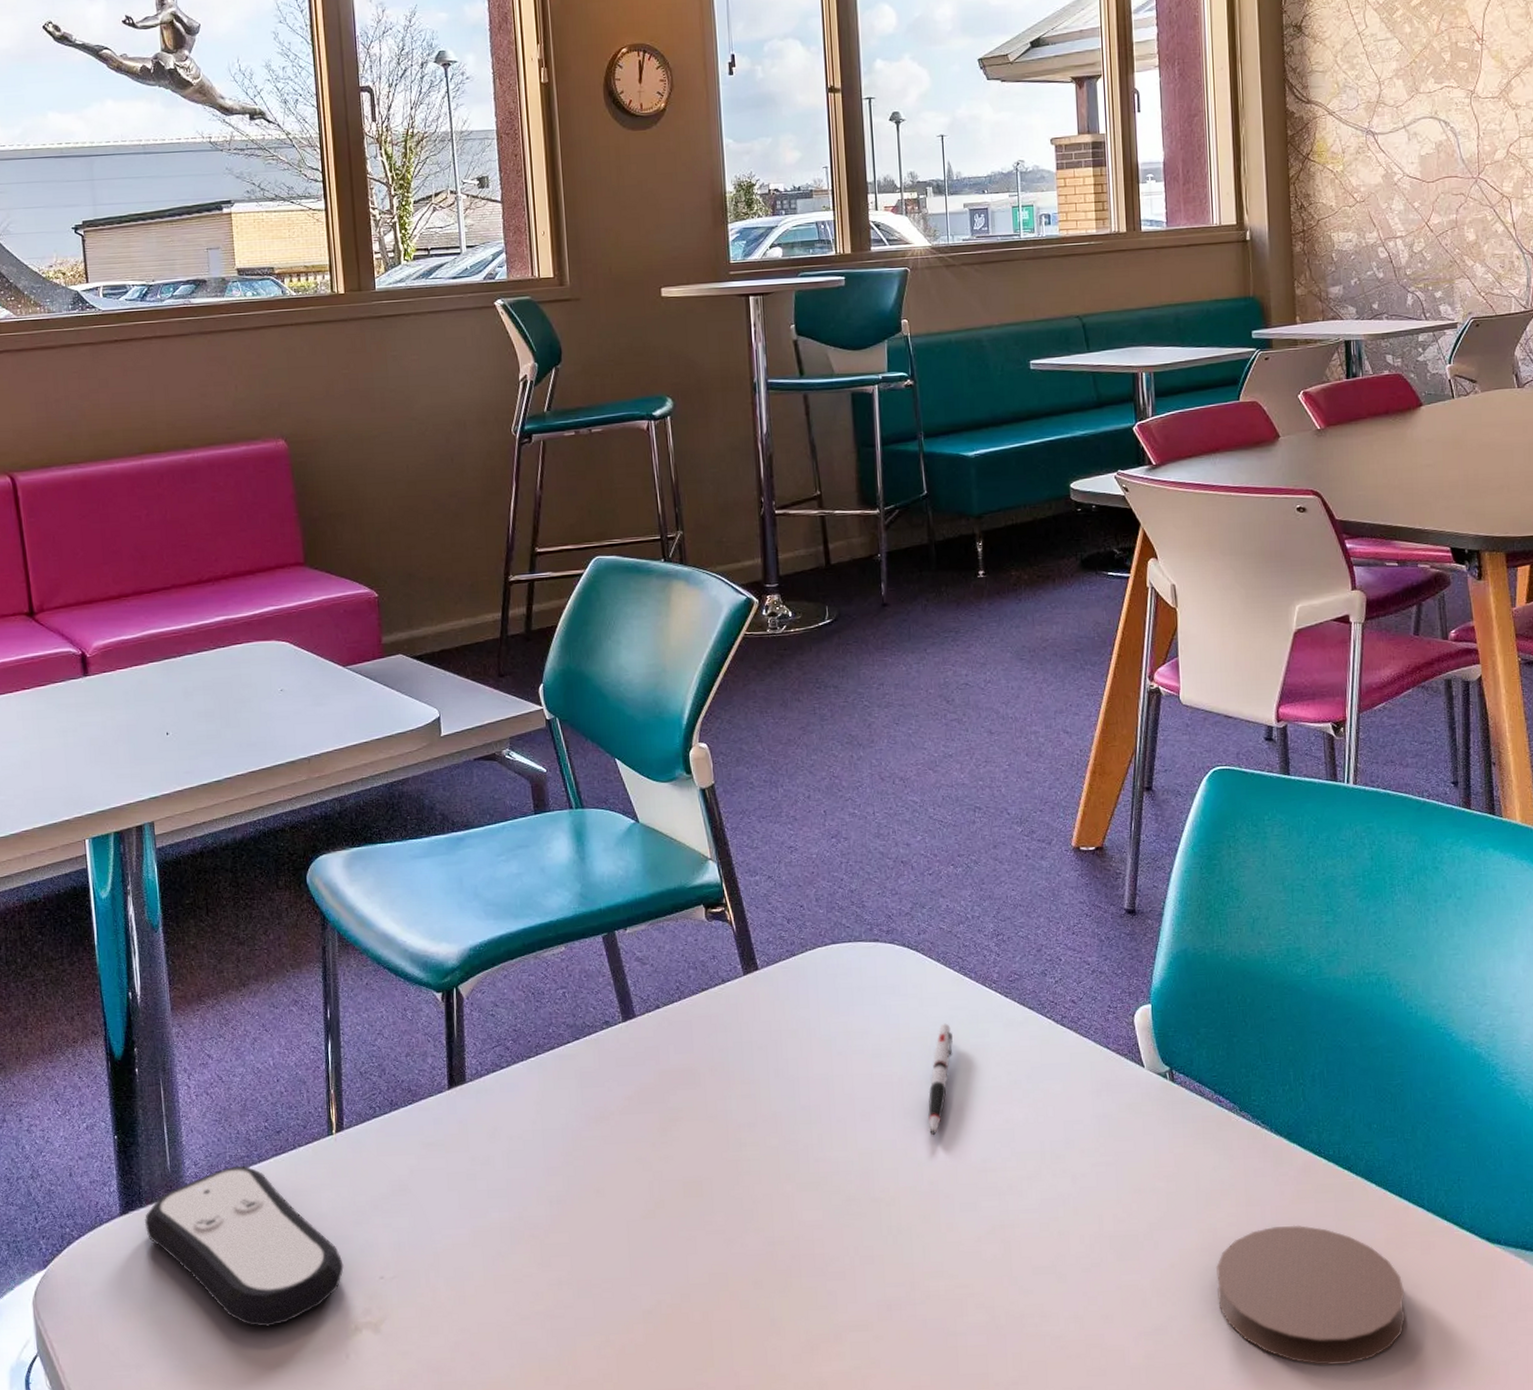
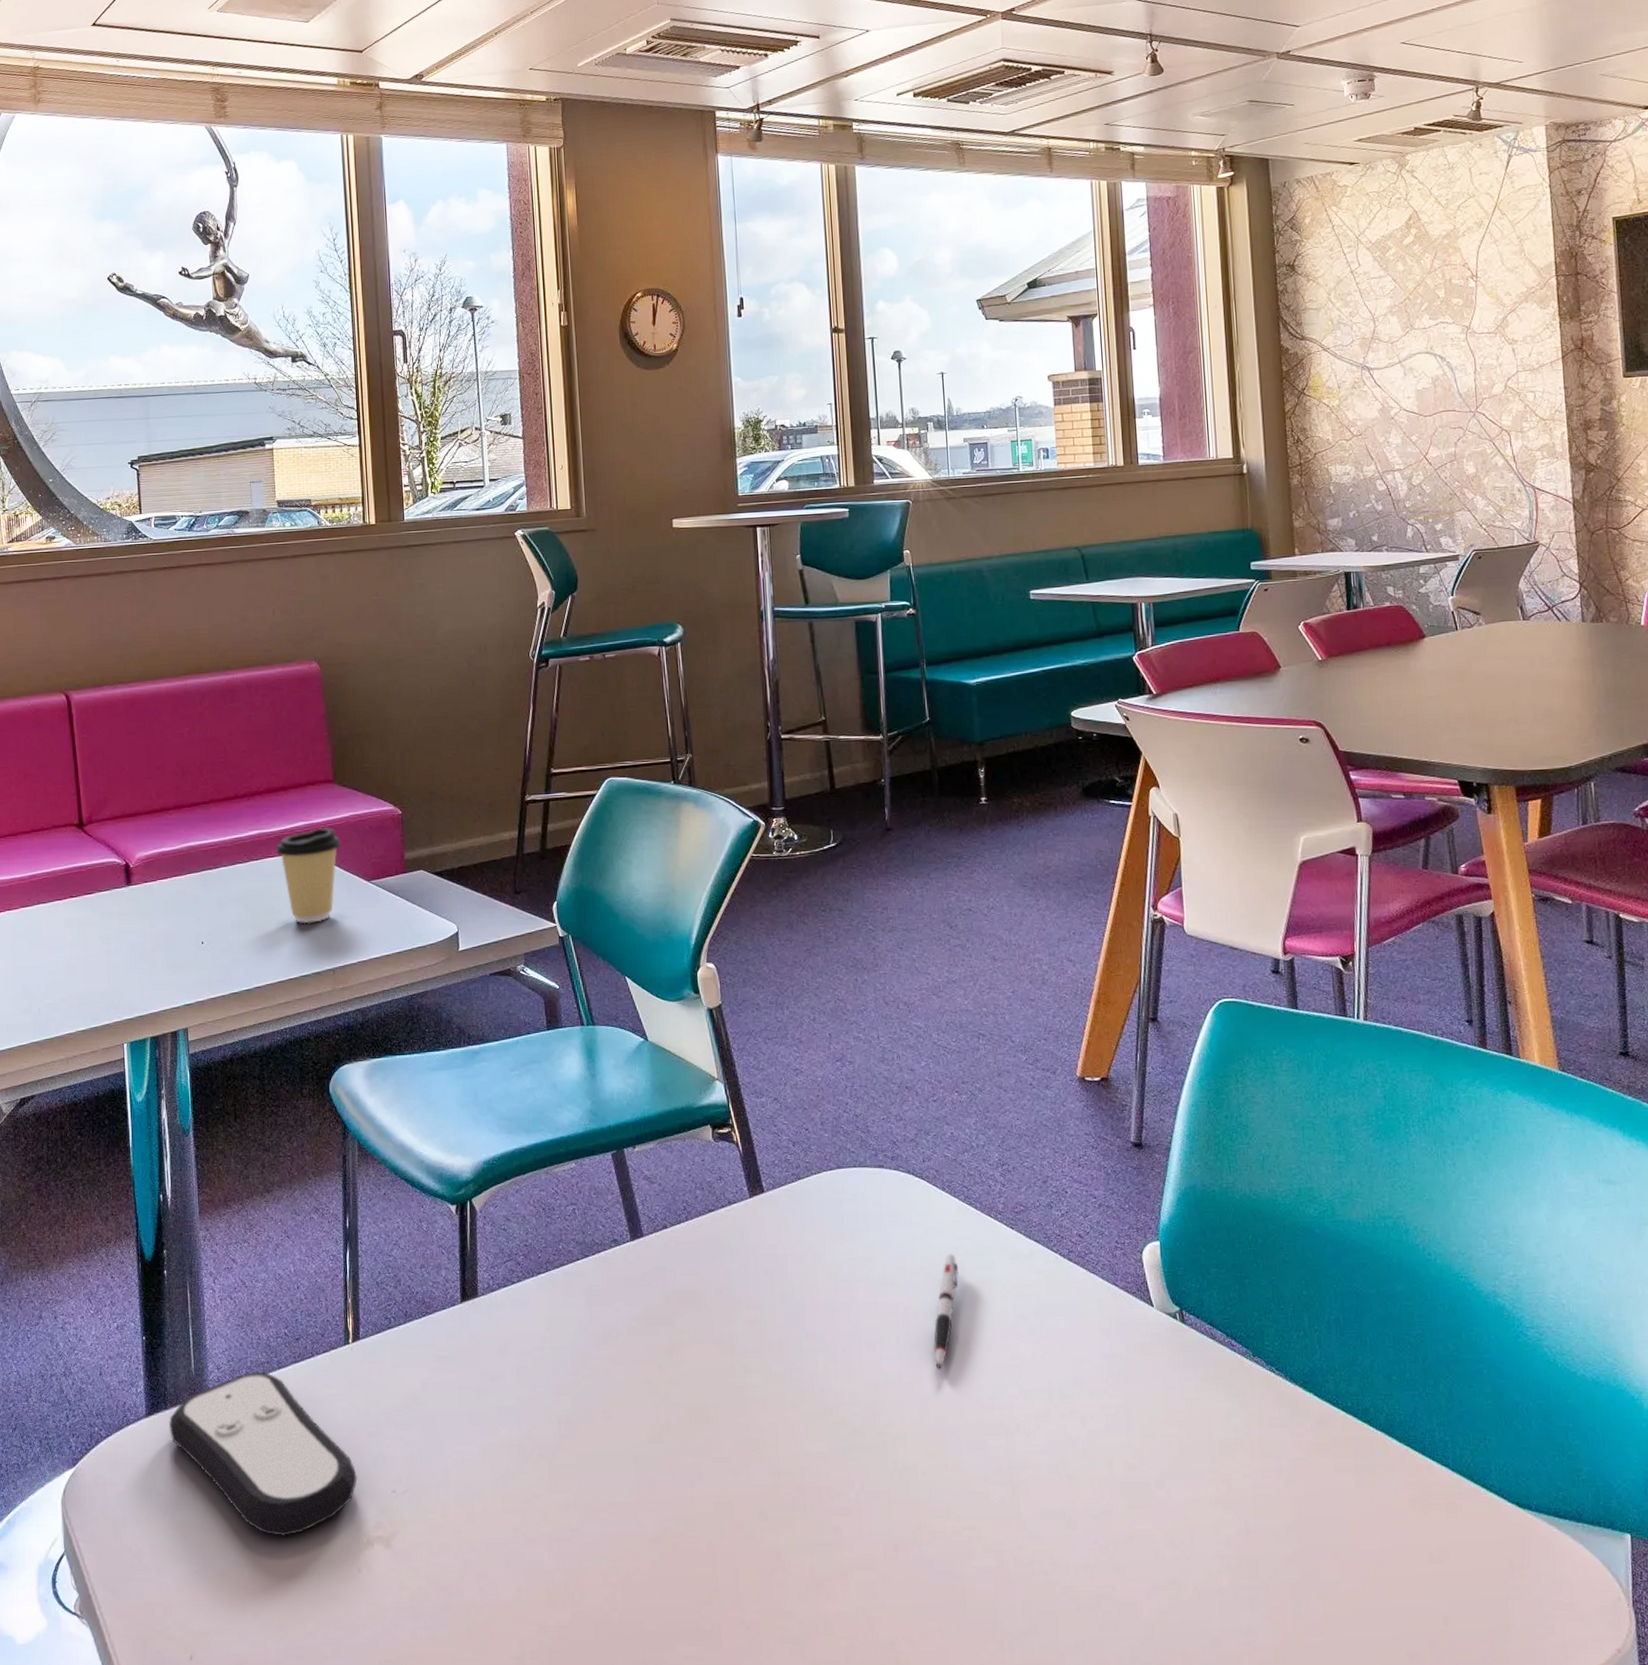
coffee cup: none [244,611,315,712] -> present [276,827,342,924]
coaster: present [1215,1225,1406,1366] -> none [1230,1479,1433,1632]

